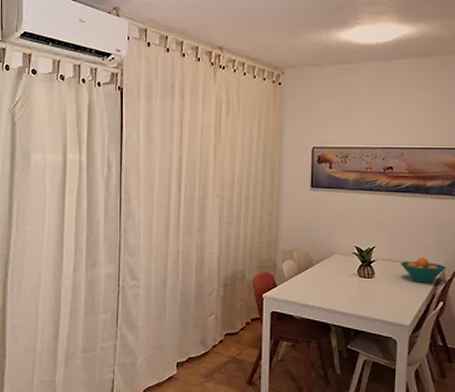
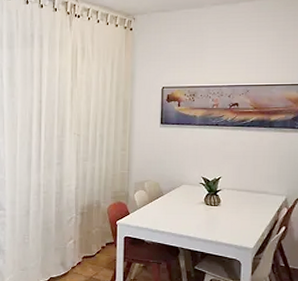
fruit bowl: present [401,257,446,283] -> none [245,186,288,210]

